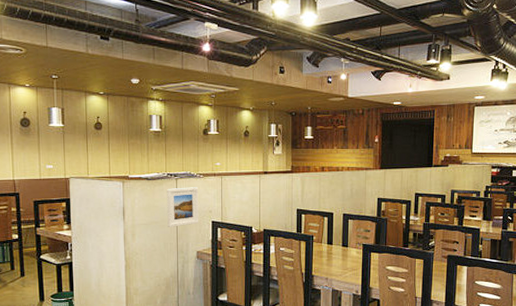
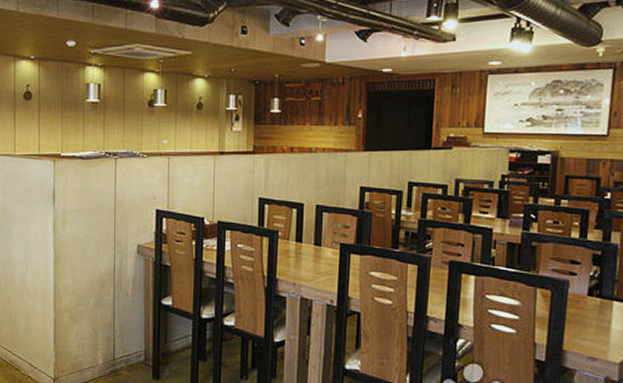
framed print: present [167,187,199,227] -> none [104,168,141,216]

